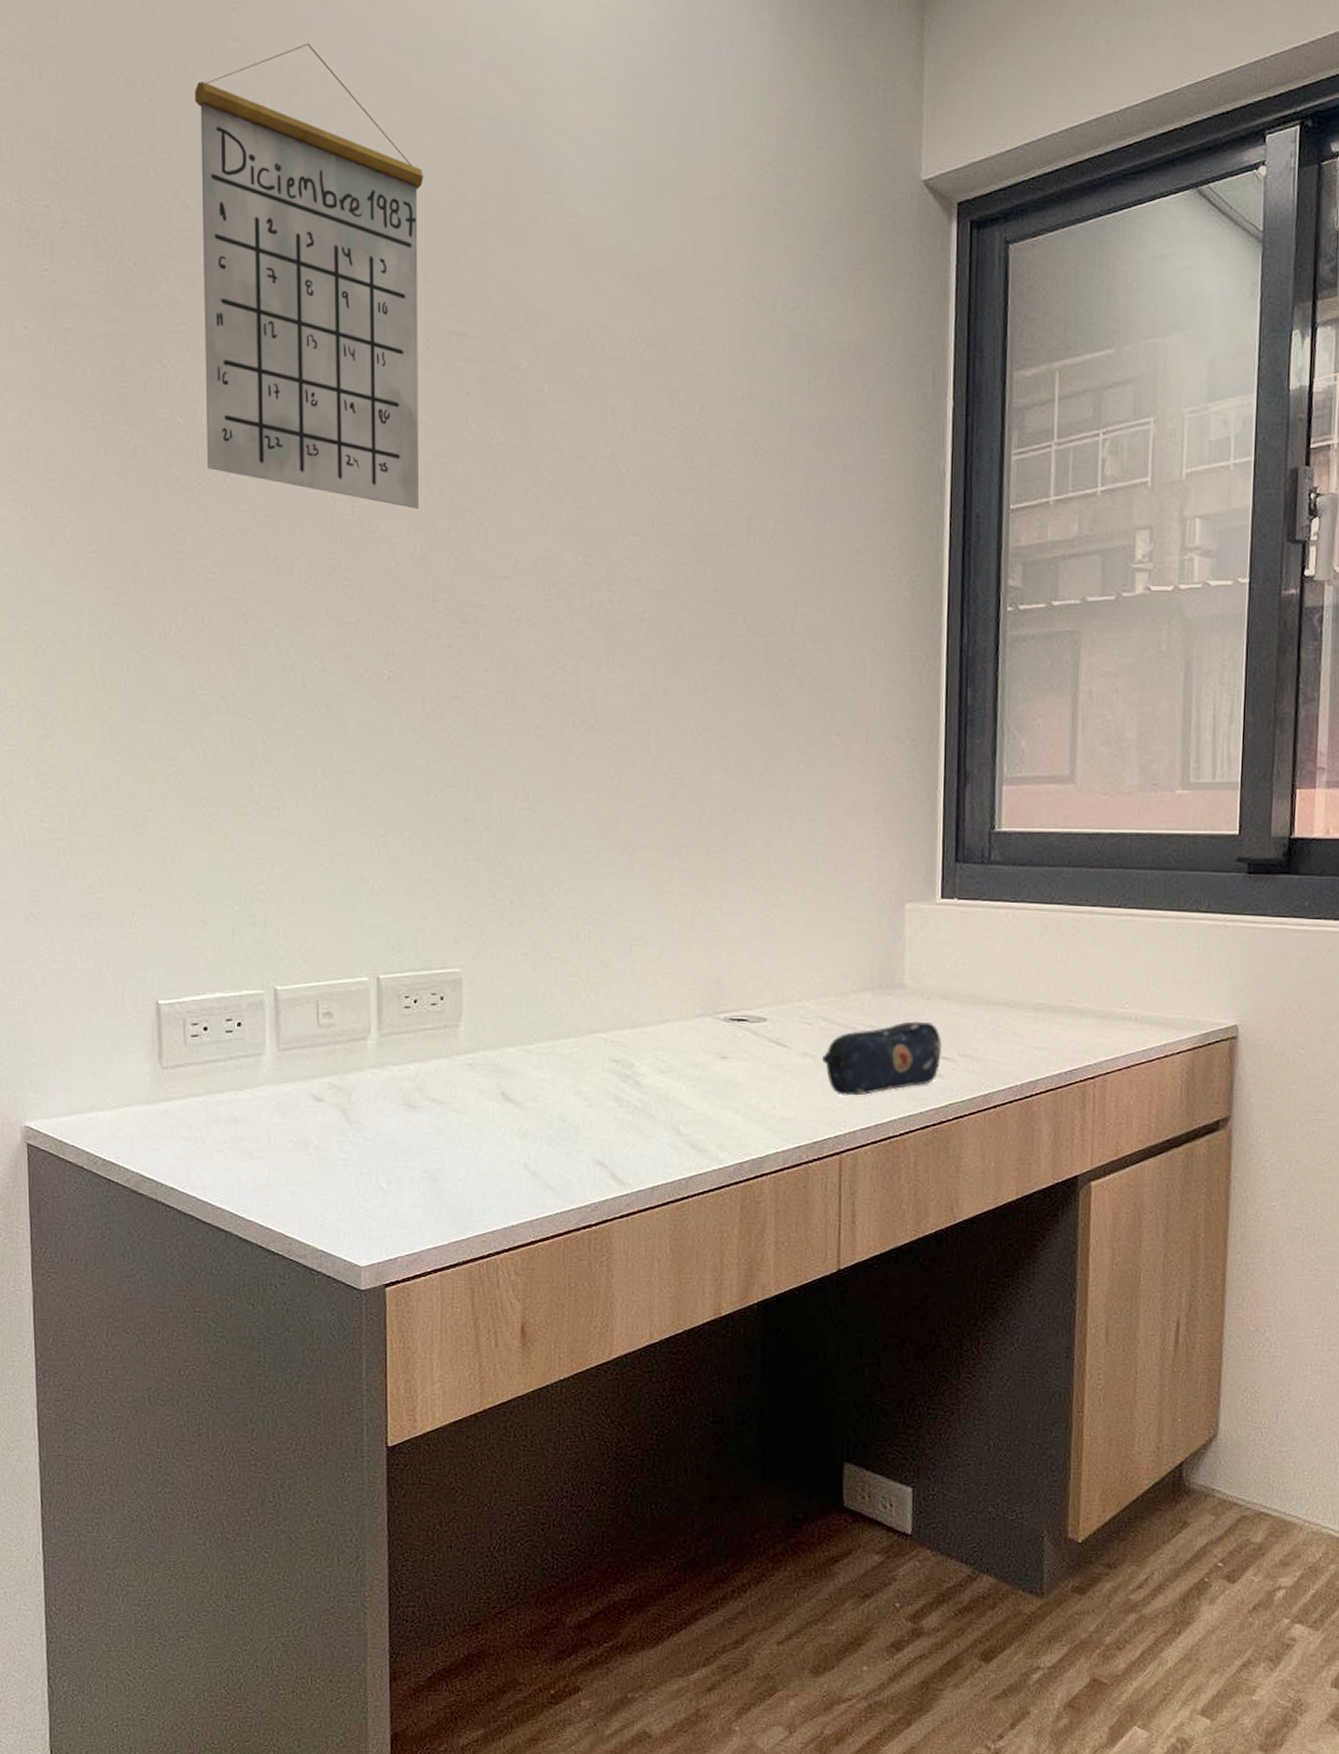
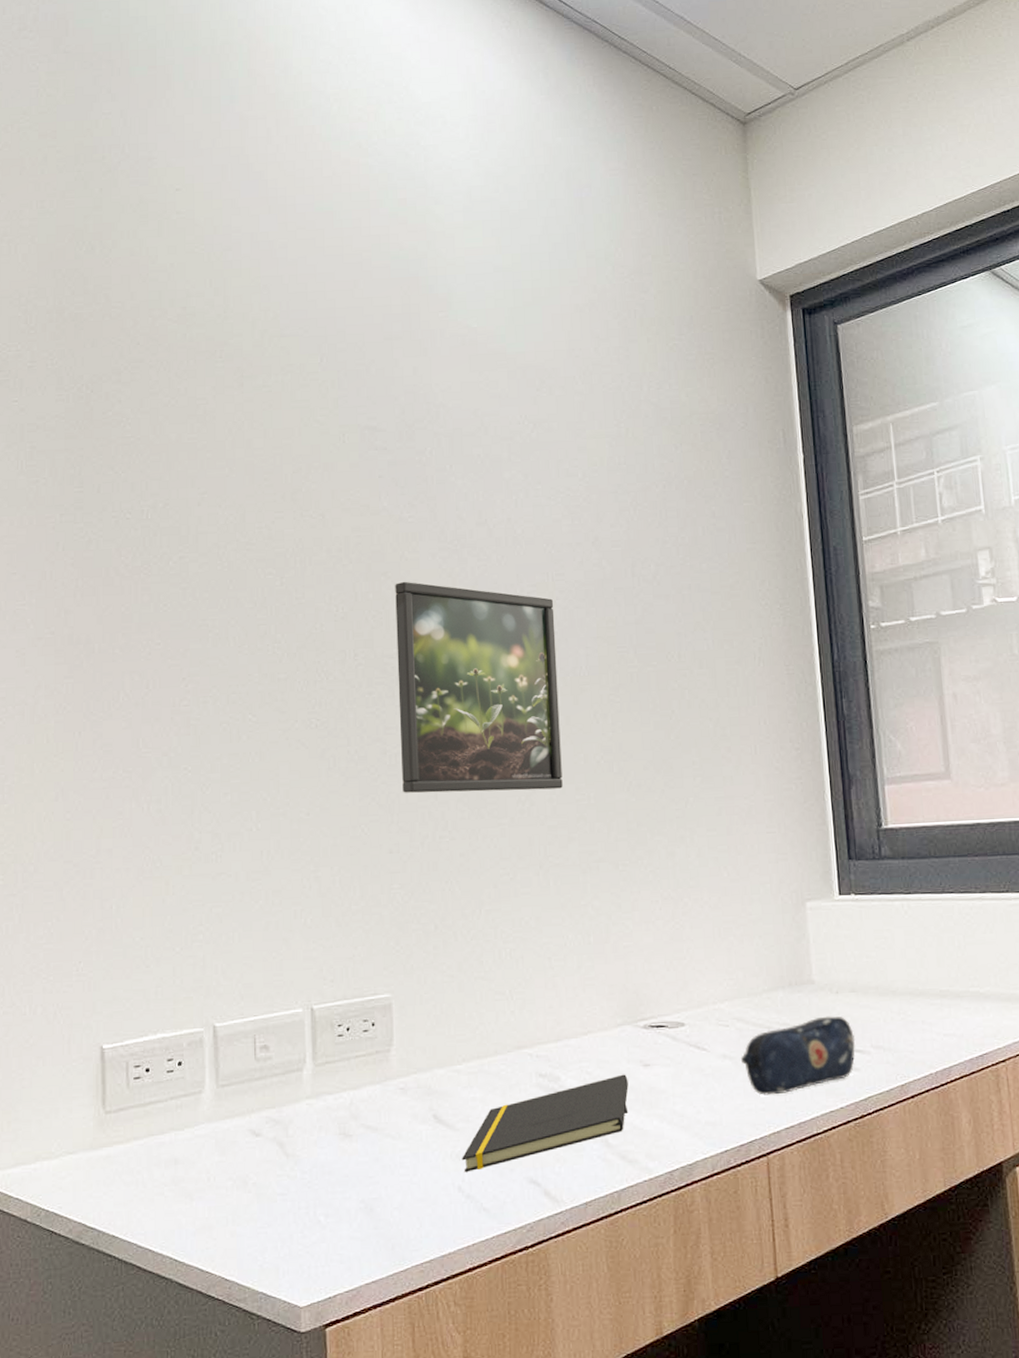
calendar: present [194,44,424,509] -> none [144,211,340,577]
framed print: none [480,520,658,765] -> present [395,581,563,793]
notepad: none [529,1065,704,1150] -> present [462,1074,629,1173]

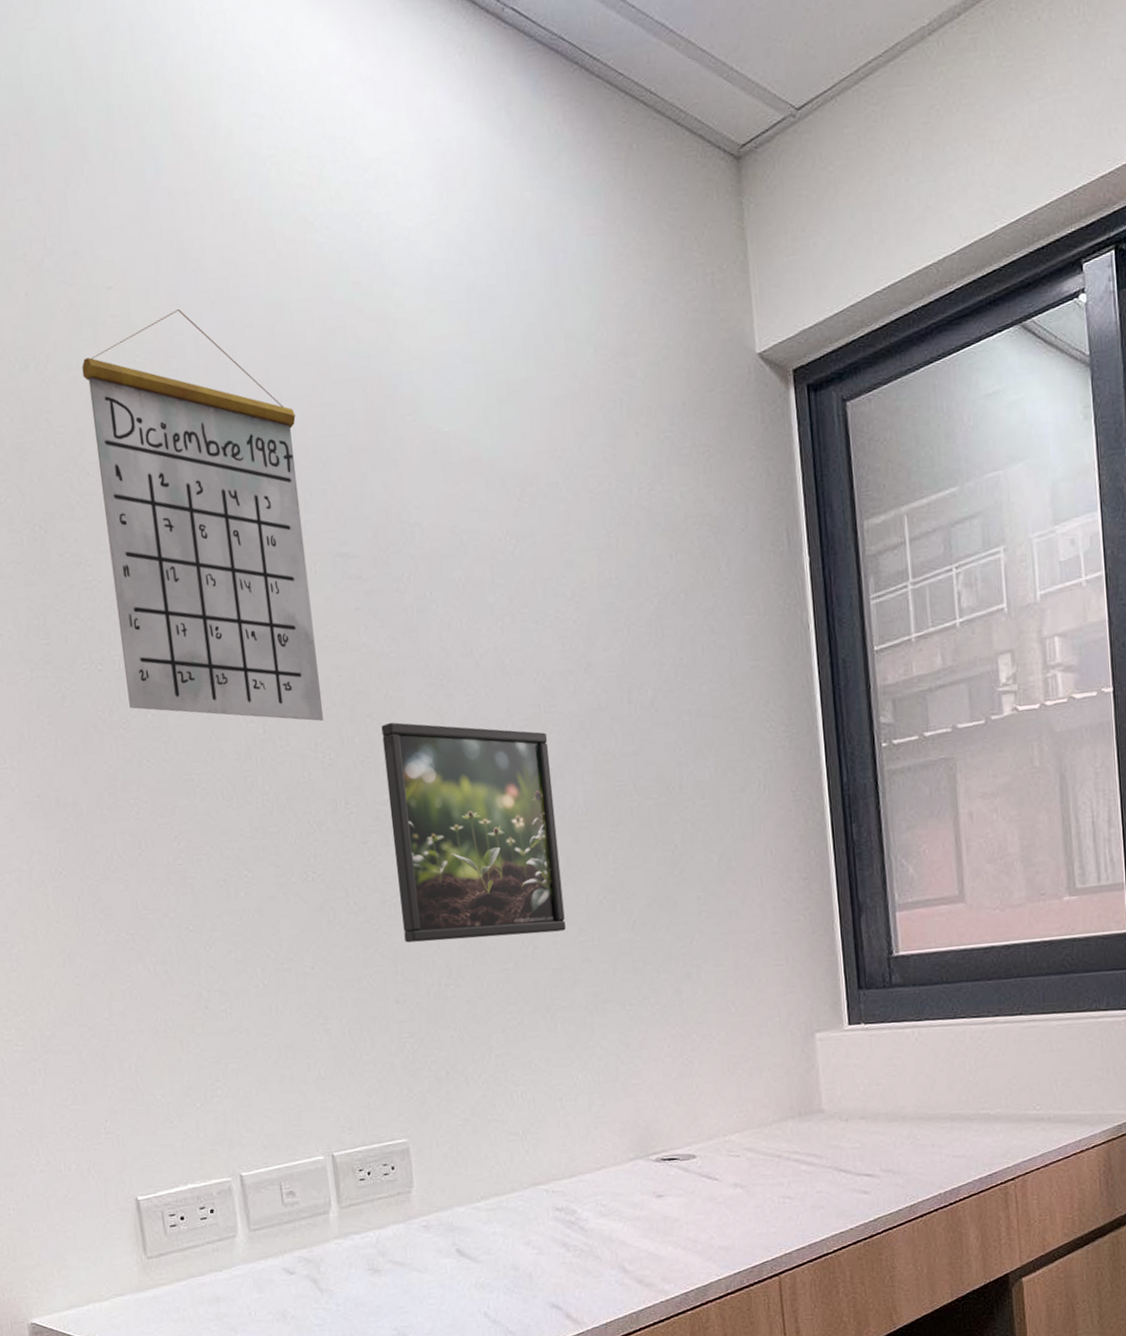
calendar: none [144,211,340,577] -> present [82,309,324,721]
notepad: present [462,1074,629,1173] -> none [486,1205,644,1300]
pencil case: present [741,1016,856,1096] -> none [752,1143,865,1220]

